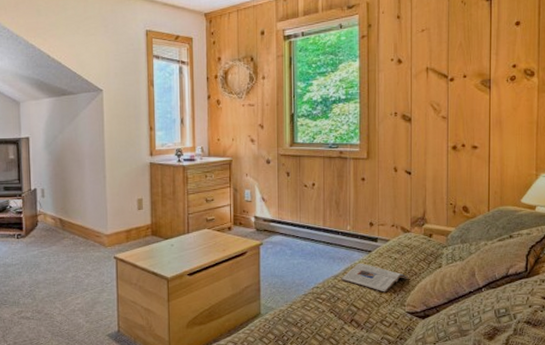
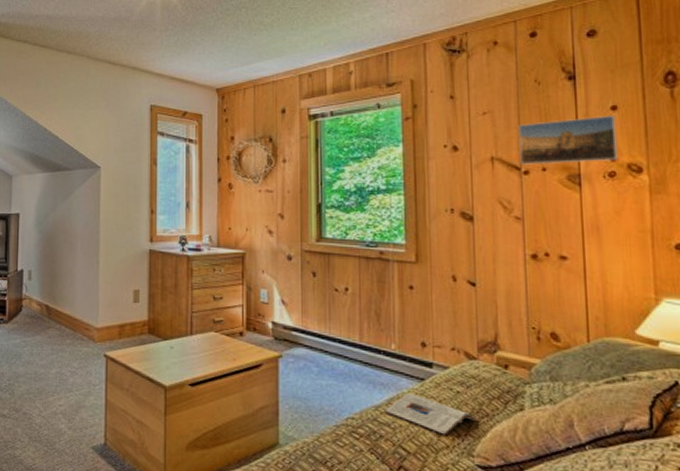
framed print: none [448,29,519,73] -> present [518,114,619,165]

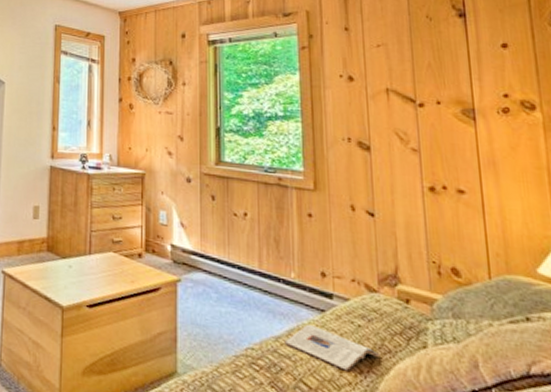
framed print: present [518,114,619,165] -> none [412,52,511,98]

